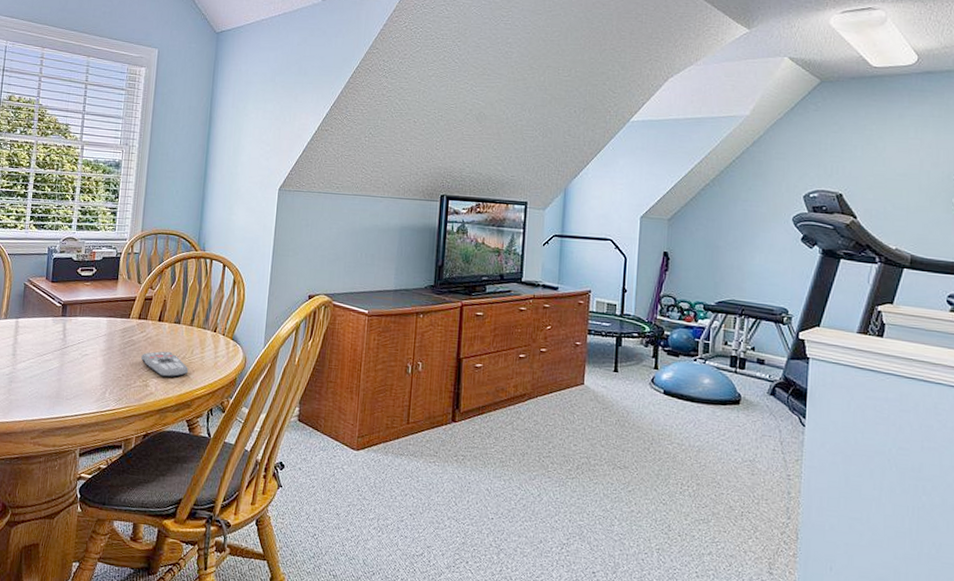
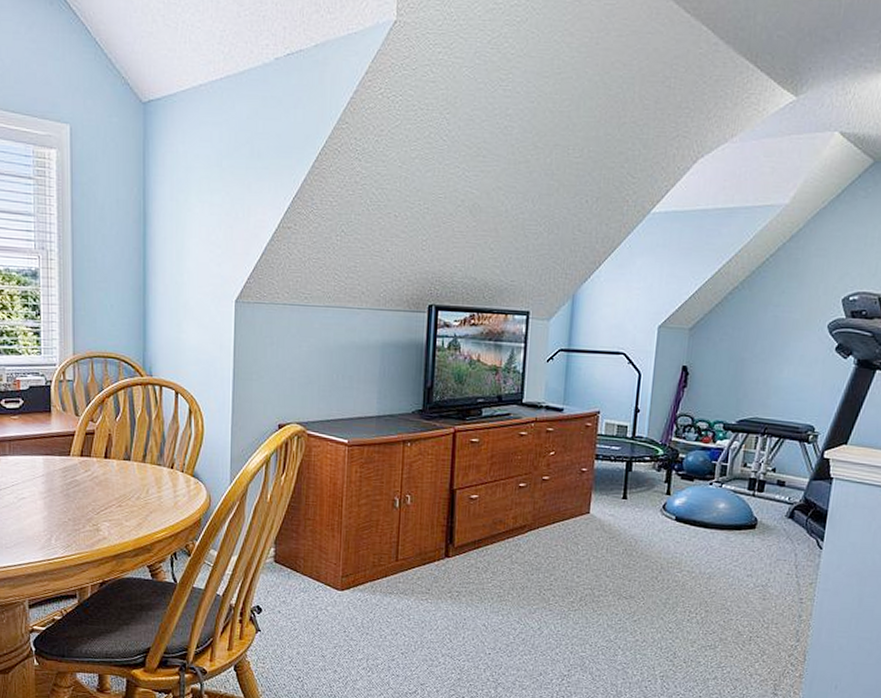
remote control: present [140,351,189,378] -> none [87,491,145,521]

